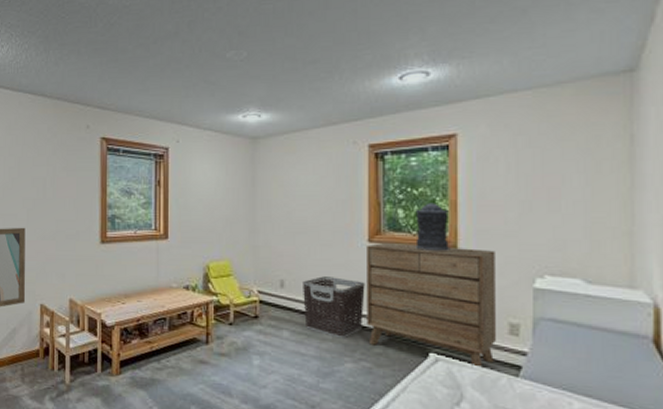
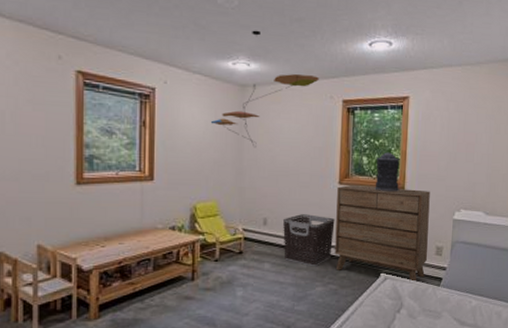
ceiling mobile: none [221,79,339,203] -> present [210,30,319,148]

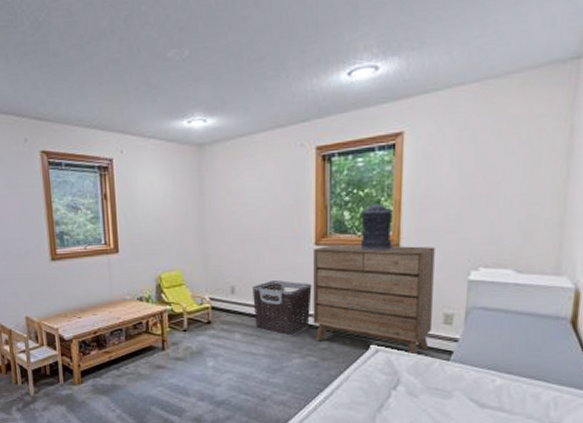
ceiling mobile: present [210,30,319,148] -> none [169,80,286,212]

